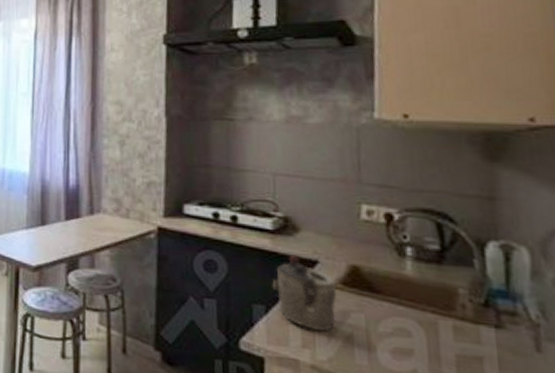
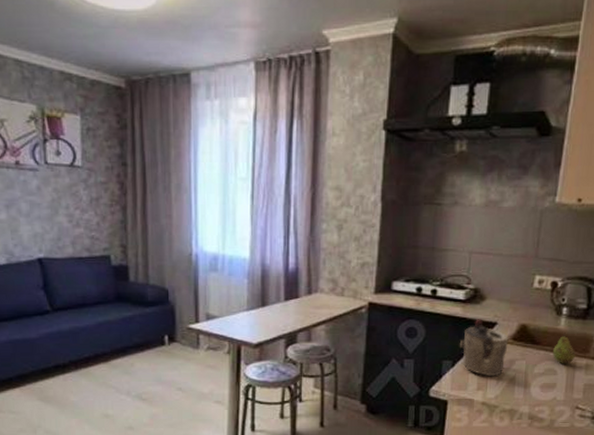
fruit: none [401,280,436,324] -> present [553,332,576,364]

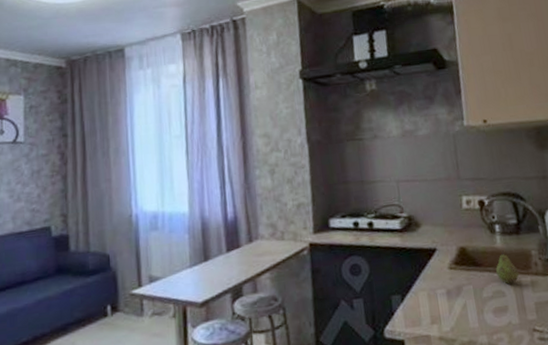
teapot: present [460,319,509,377] -> none [405,247,453,308]

